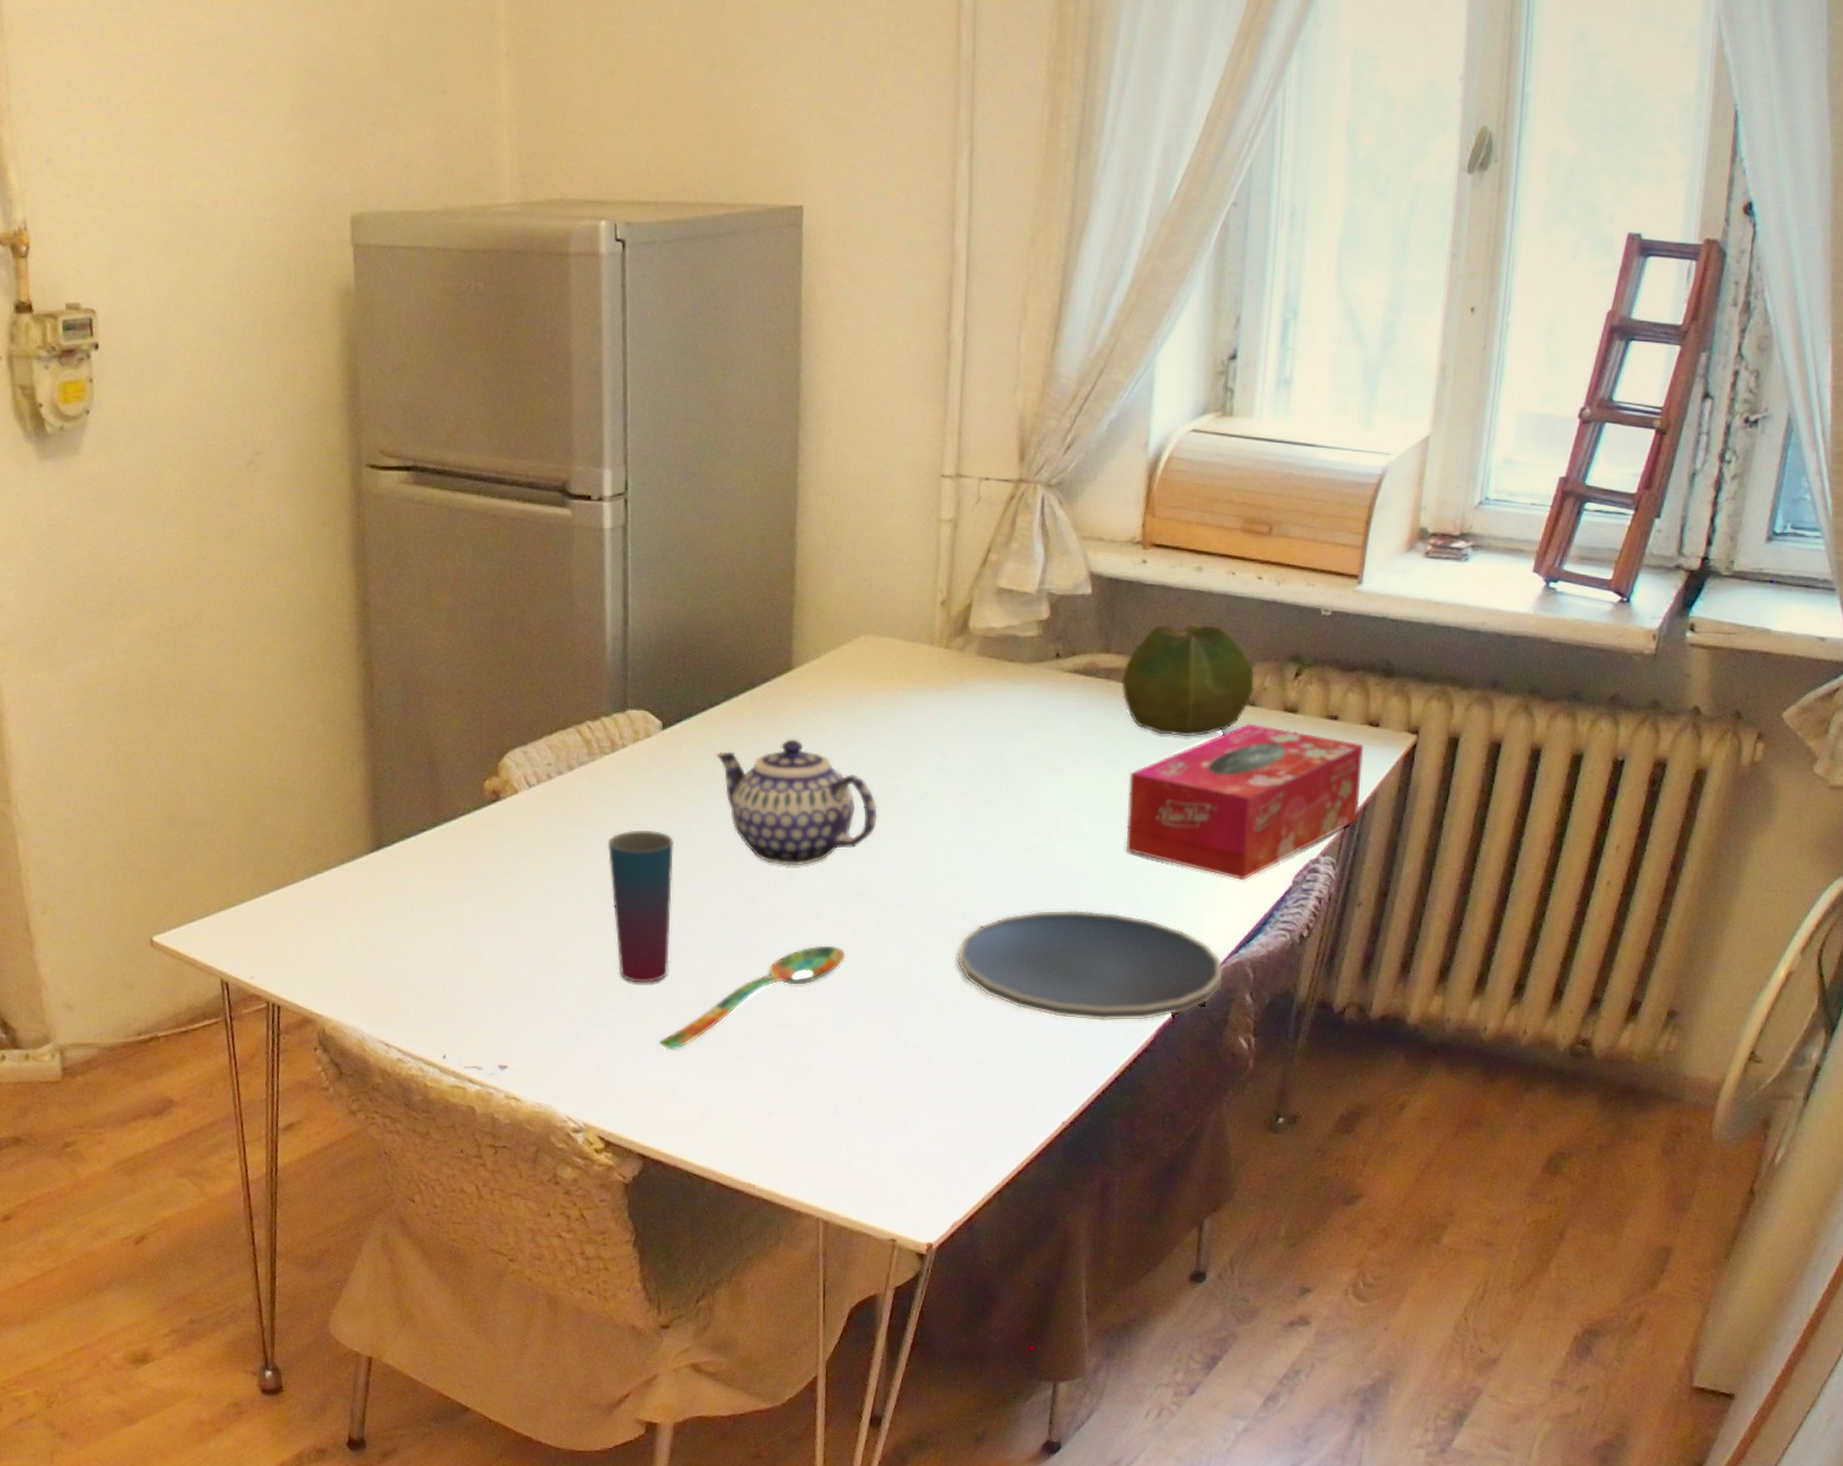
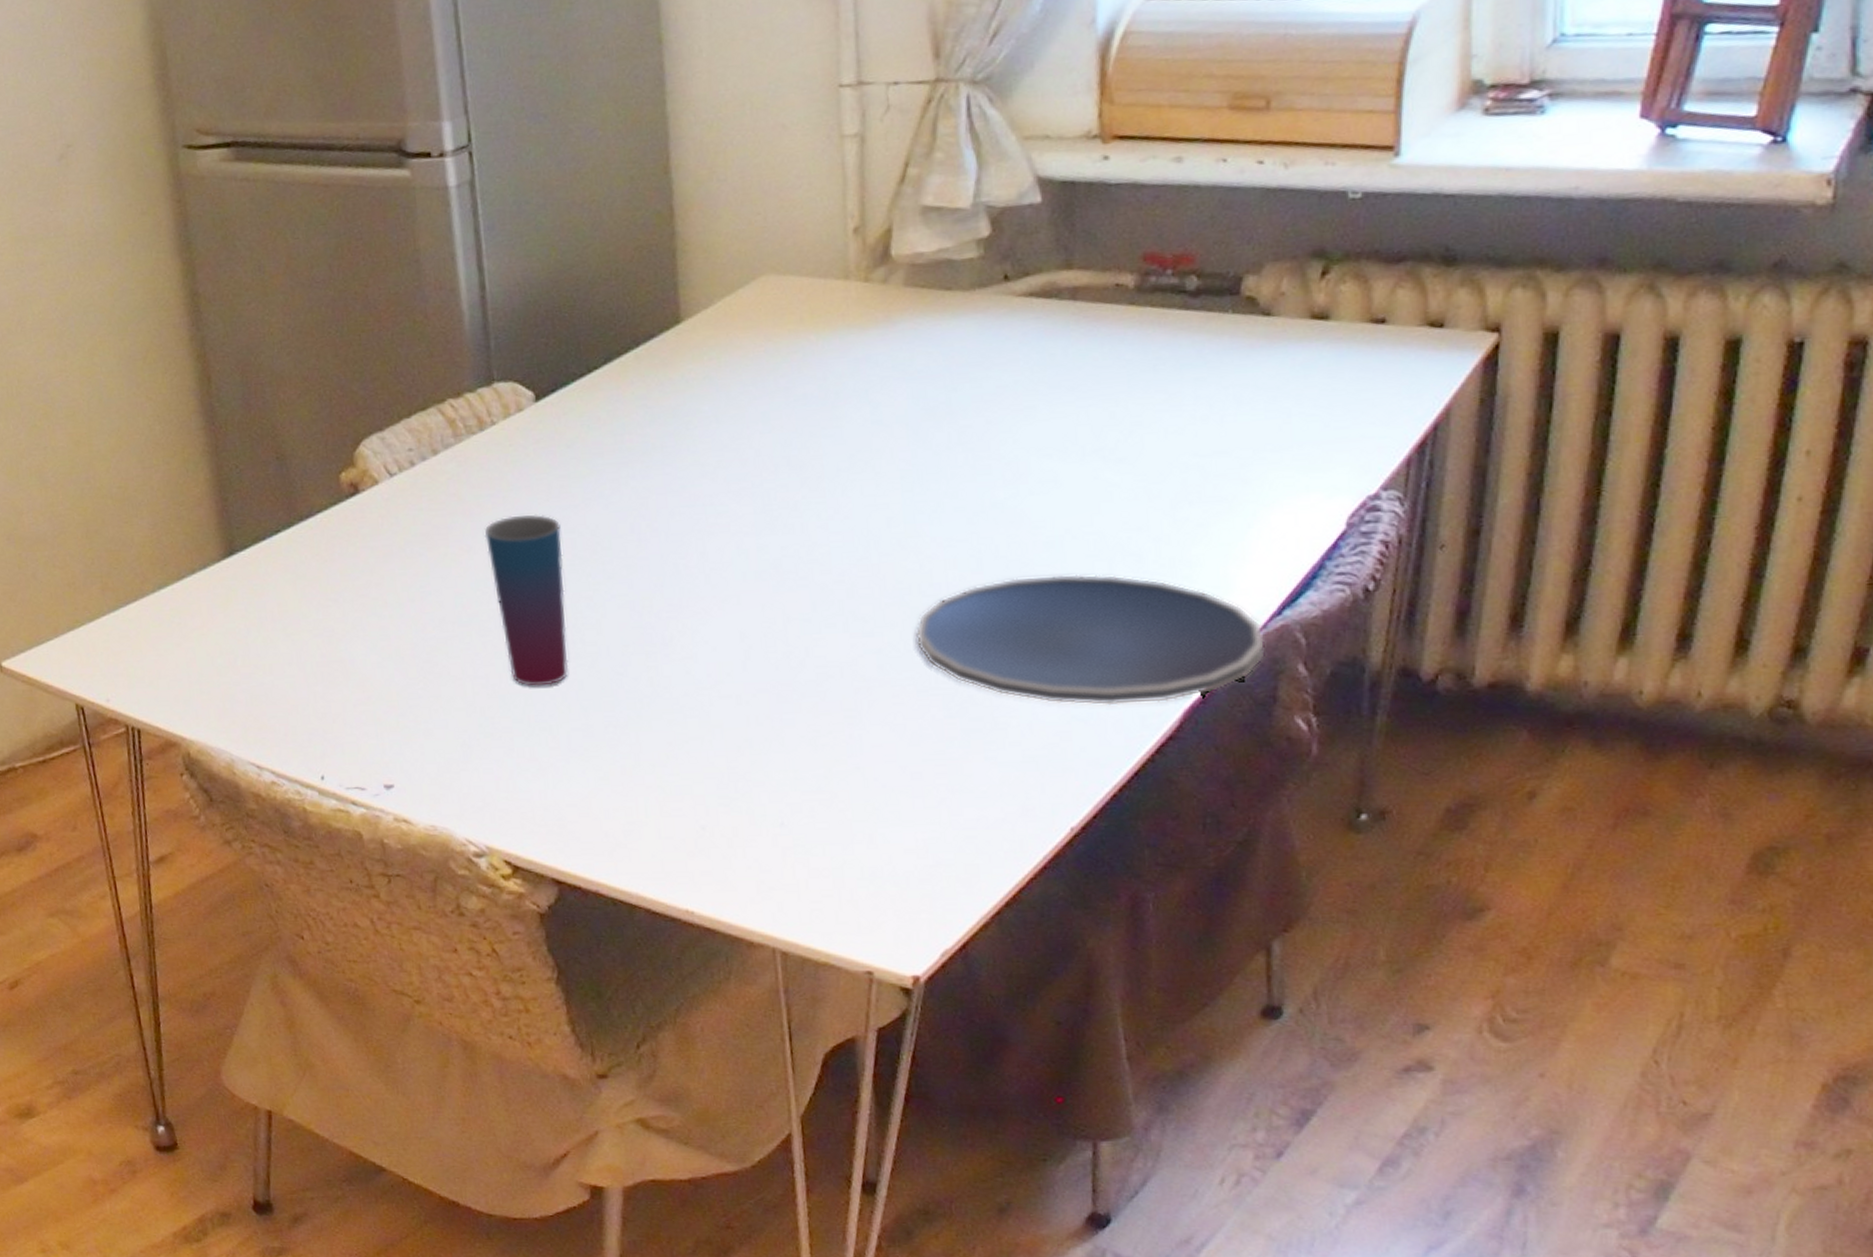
spoon: present [659,945,846,1050] -> none [565,632,778,760]
teapot: present [715,739,877,866] -> none [600,400,801,545]
cabbage: present [1121,624,1255,737] -> none [1091,223,1269,360]
tissue box: present [1126,723,1364,881] -> none [1114,336,1429,527]

